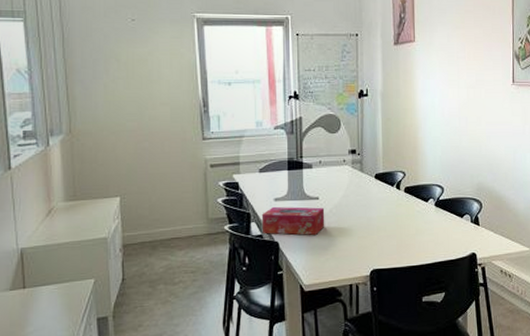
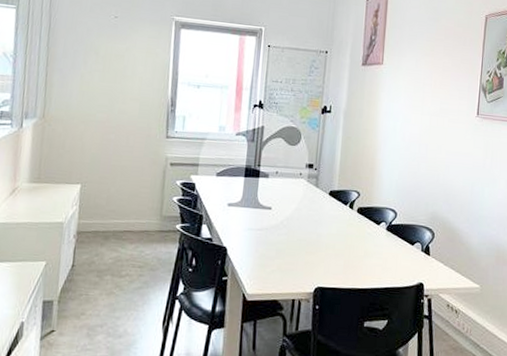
tissue box: present [261,206,325,235] -> none [212,211,276,245]

